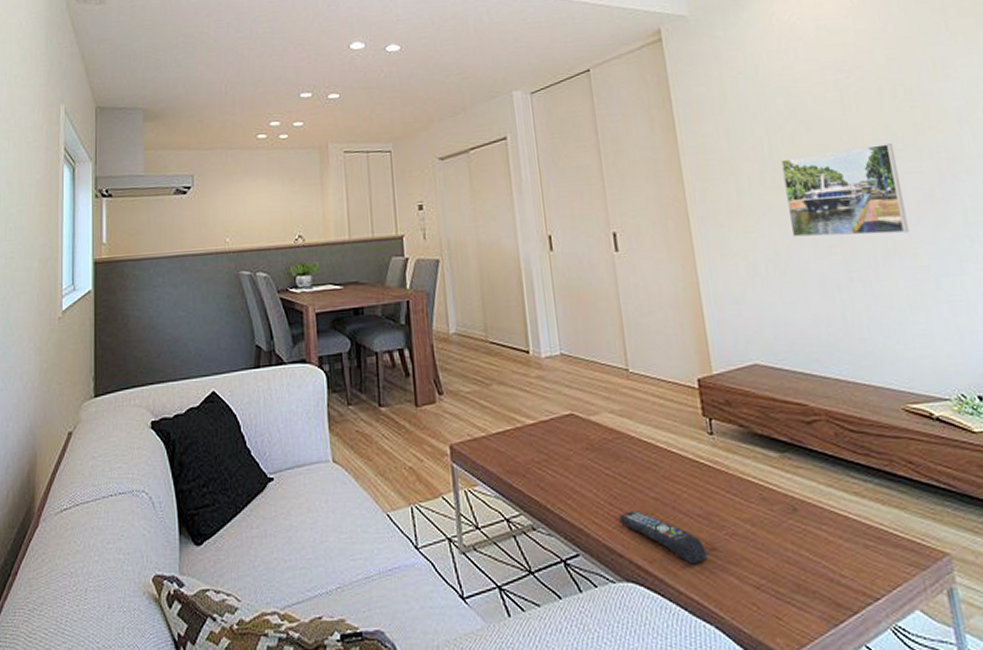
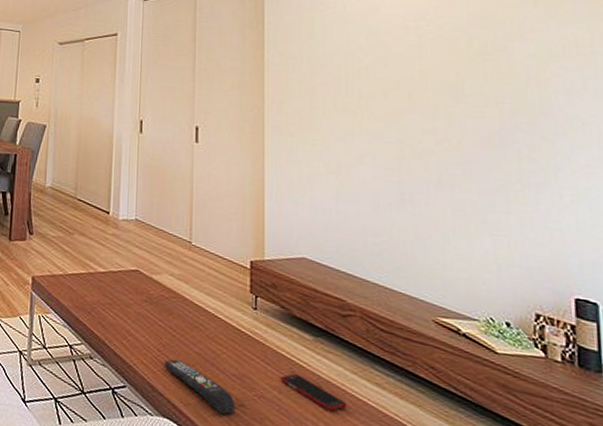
cell phone: none [751,500,828,535] -> present [281,374,347,412]
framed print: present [781,144,909,237] -> none [353,87,464,169]

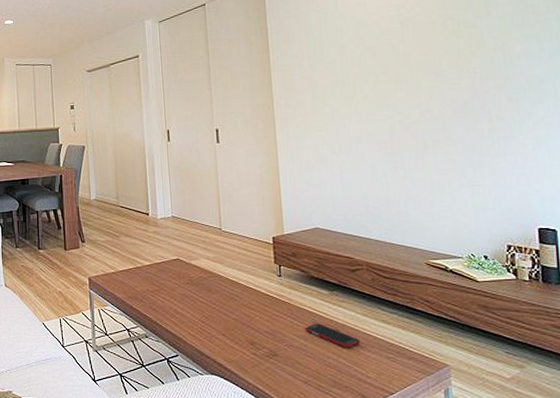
remote control: present [163,359,236,415] -> none [208,327,271,365]

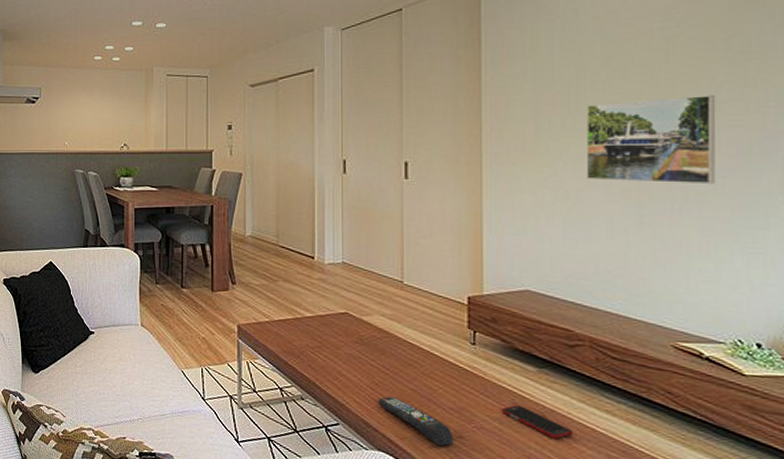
remote control: none [208,327,271,365] -> present [377,397,454,447]
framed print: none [349,65,445,136] -> present [585,95,716,185]

